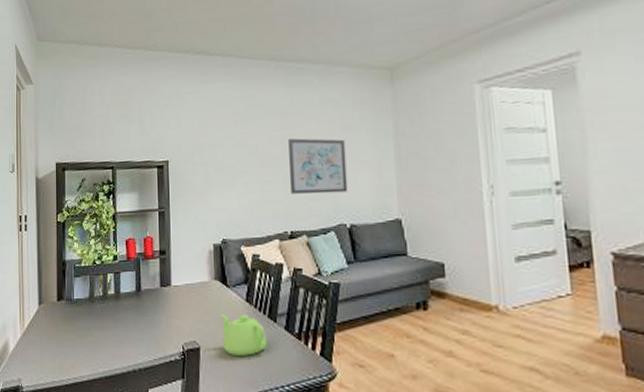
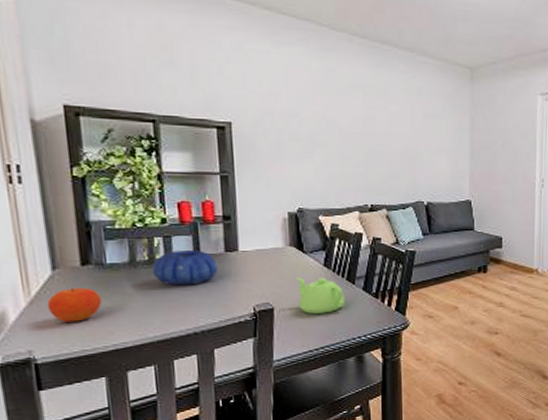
fruit: none [33,321,69,354] -> present [47,287,102,322]
decorative bowl: none [105,285,154,321] -> present [152,249,218,286]
wall art: present [288,138,348,195] -> none [371,118,427,174]

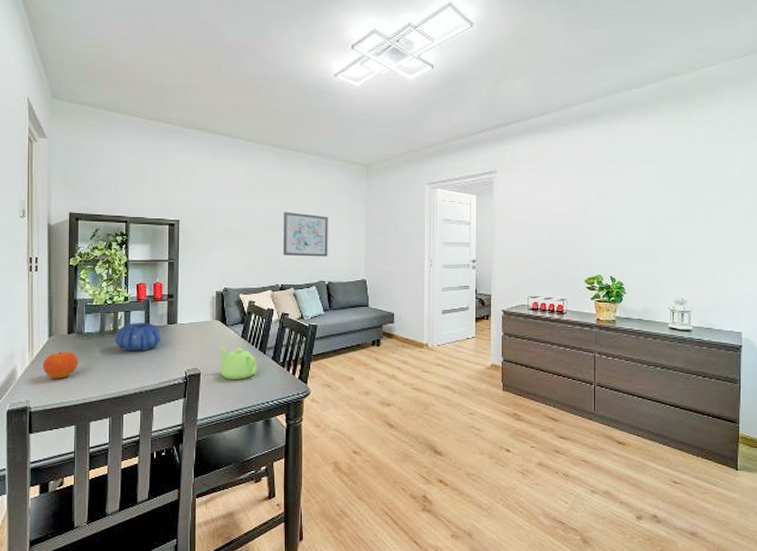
wall art: none [371,118,427,174] -> present [283,212,328,257]

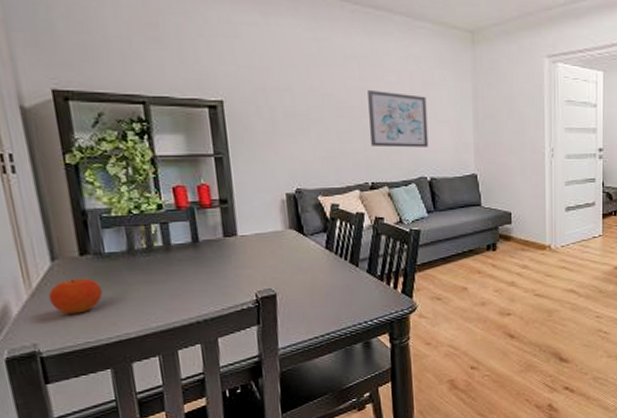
decorative bowl: present [115,322,161,352] -> none [150,235,218,274]
teapot: present [219,347,257,379] -> none [297,261,350,299]

